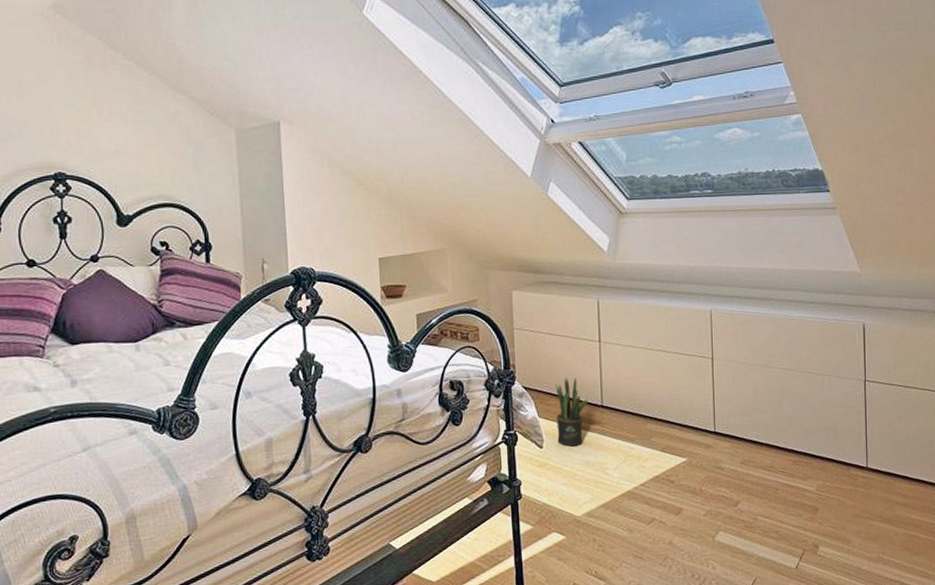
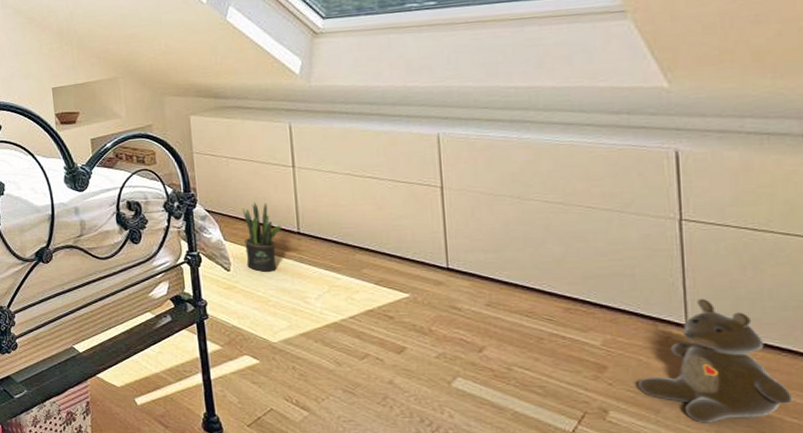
teddy bear: none [838,444,925,547] -> present [639,298,793,423]

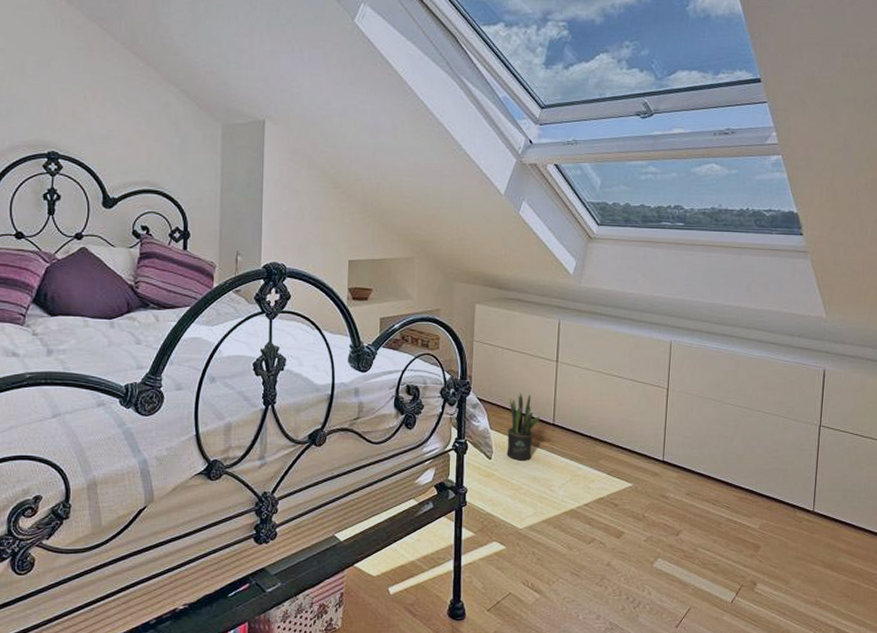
teddy bear: present [639,298,793,423] -> none [778,489,868,591]

